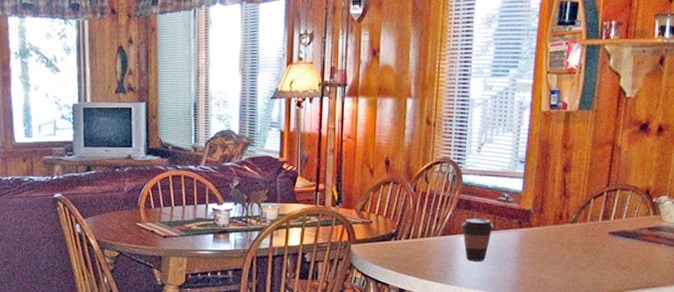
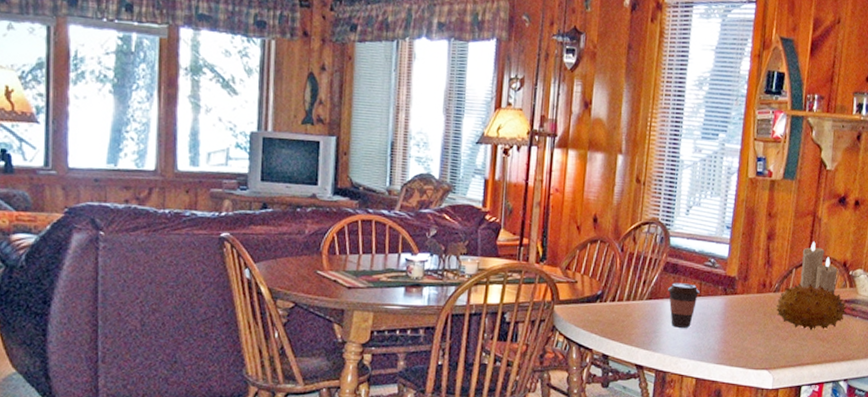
fruit: none [573,213,651,259] -> present [776,283,847,331]
candle: none [599,170,640,221] -> present [800,241,838,293]

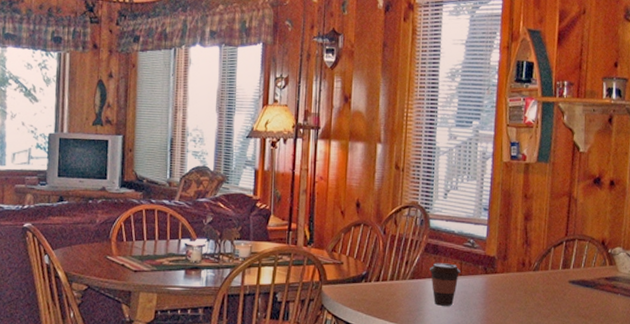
fruit: present [776,283,847,331] -> none [536,261,608,308]
candle: present [800,241,838,293] -> none [559,221,597,271]

